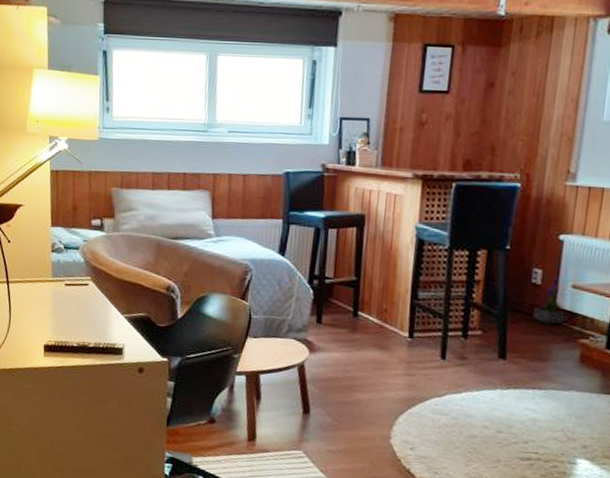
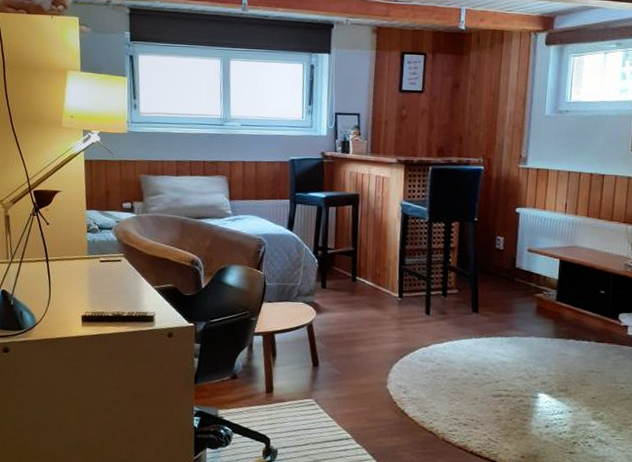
potted plant: present [533,273,568,325] -> none [498,240,525,283]

